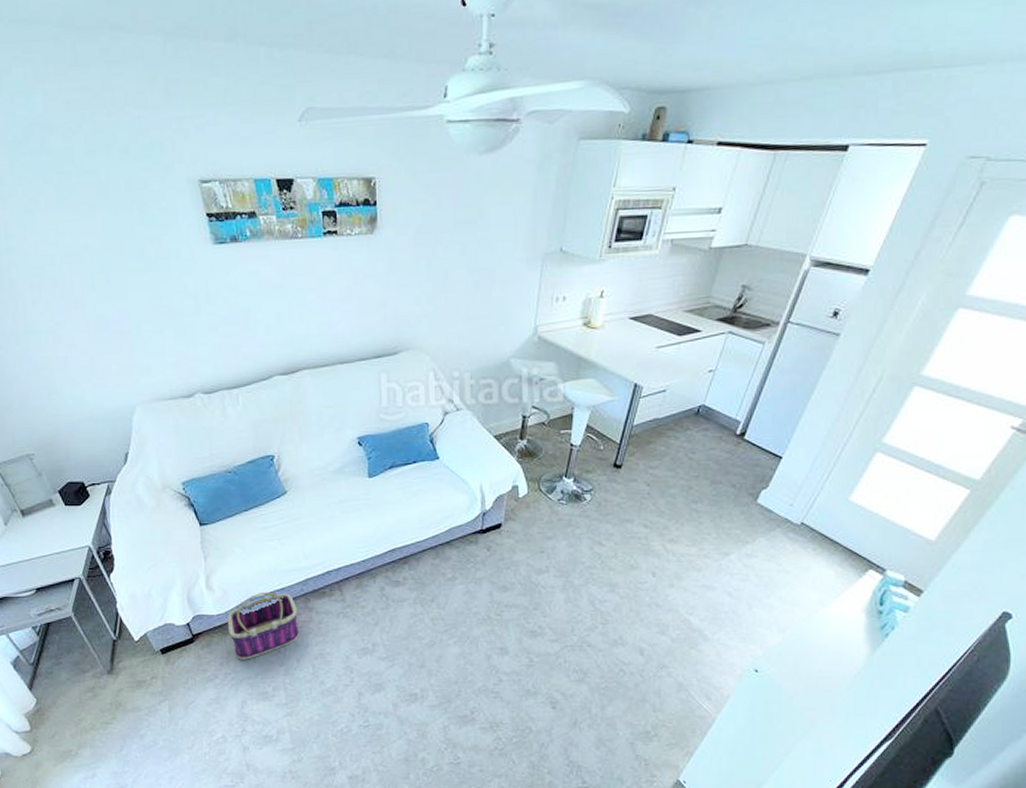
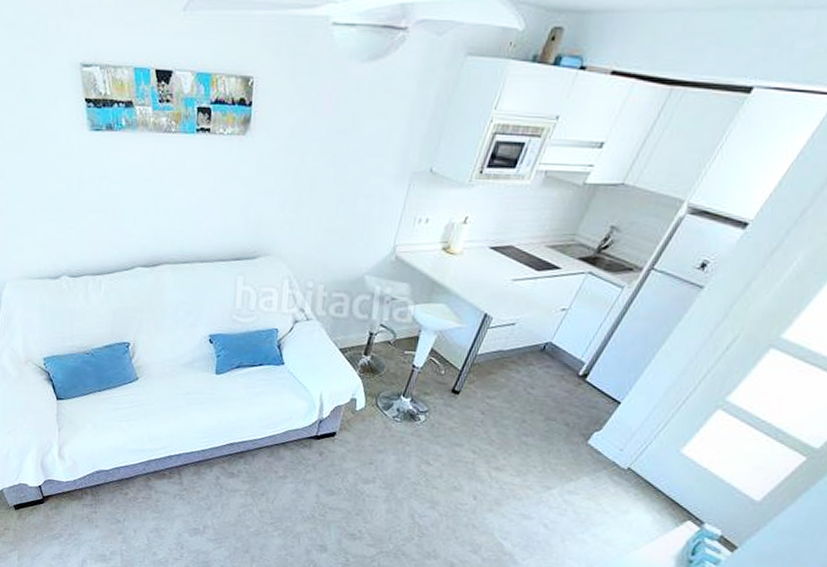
basket: present [227,590,299,660] -> none [74,466,139,525]

